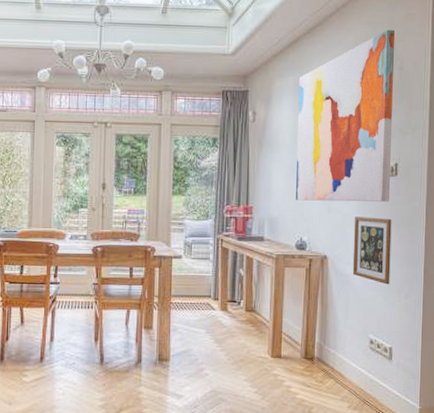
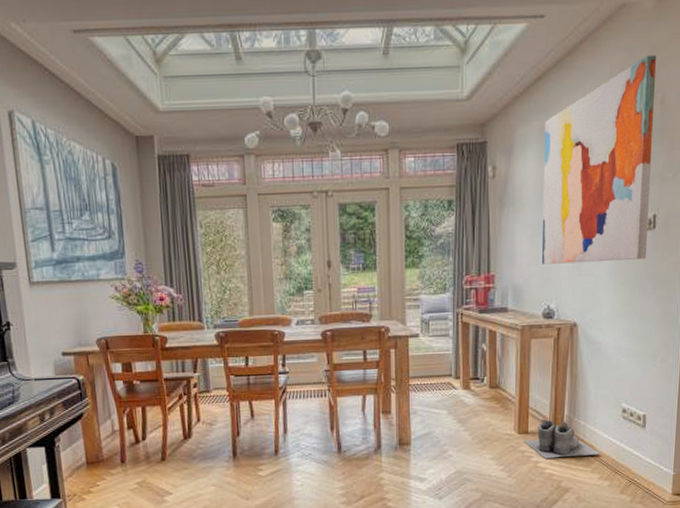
boots: none [276,344,349,384] -> present [523,418,600,459]
picture frame: present [352,216,392,285] -> none [604,277,649,350]

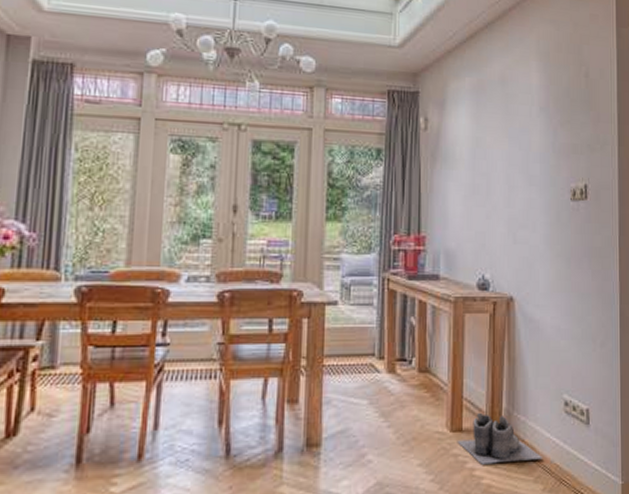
wall art: present [542,54,657,264] -> none [476,30,581,231]

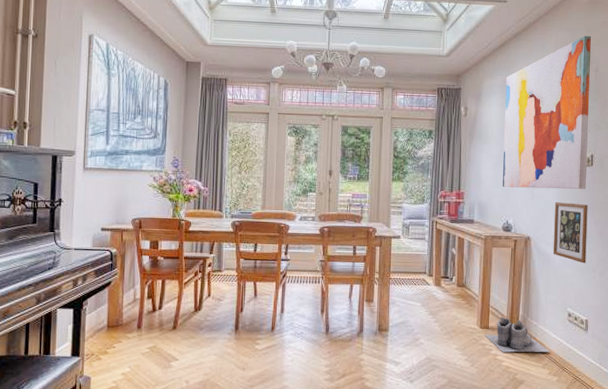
wall art: none [476,30,581,231] -> present [503,35,592,189]
picture frame: none [542,248,584,331] -> present [553,202,588,264]

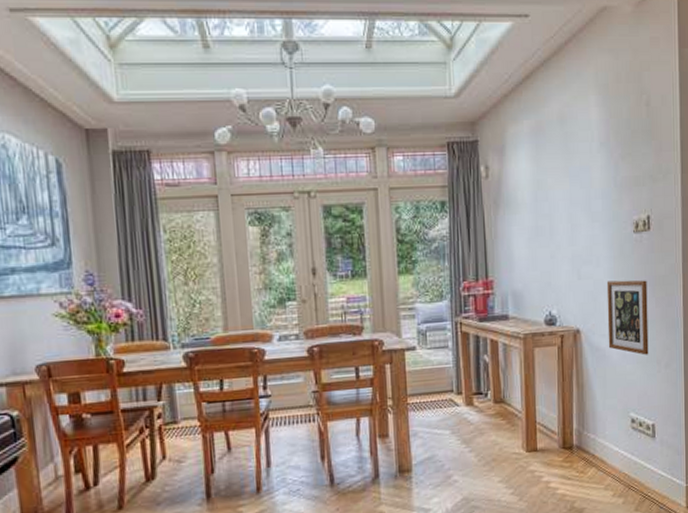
boots: present [484,316,549,353] -> none [532,433,612,478]
wall art: present [503,35,592,189] -> none [535,57,644,268]

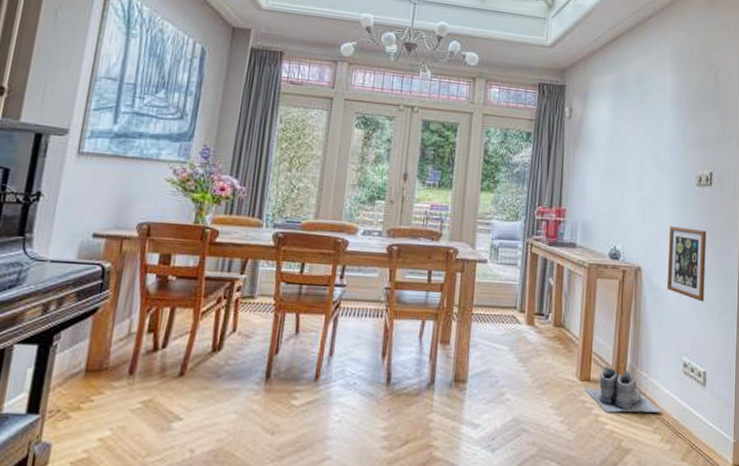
boots: none [532,433,612,478] -> present [585,366,661,413]

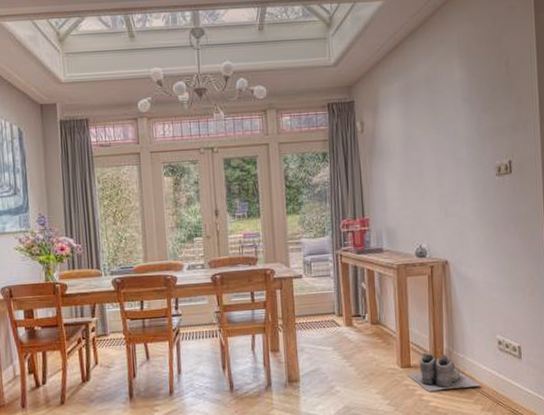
picture frame: present [666,226,707,302] -> none [472,217,513,284]

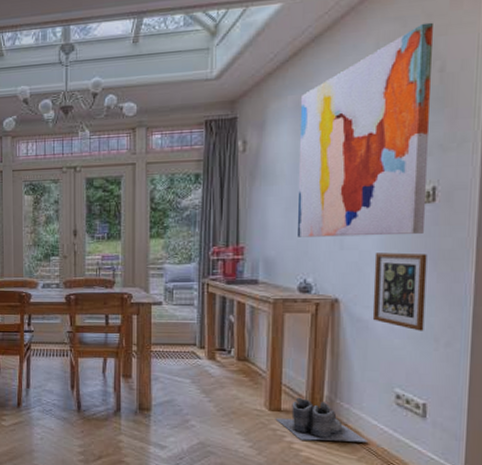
wall art: none [404,24,507,208] -> present [298,22,434,237]
picture frame: none [472,217,513,284] -> present [372,252,427,331]

